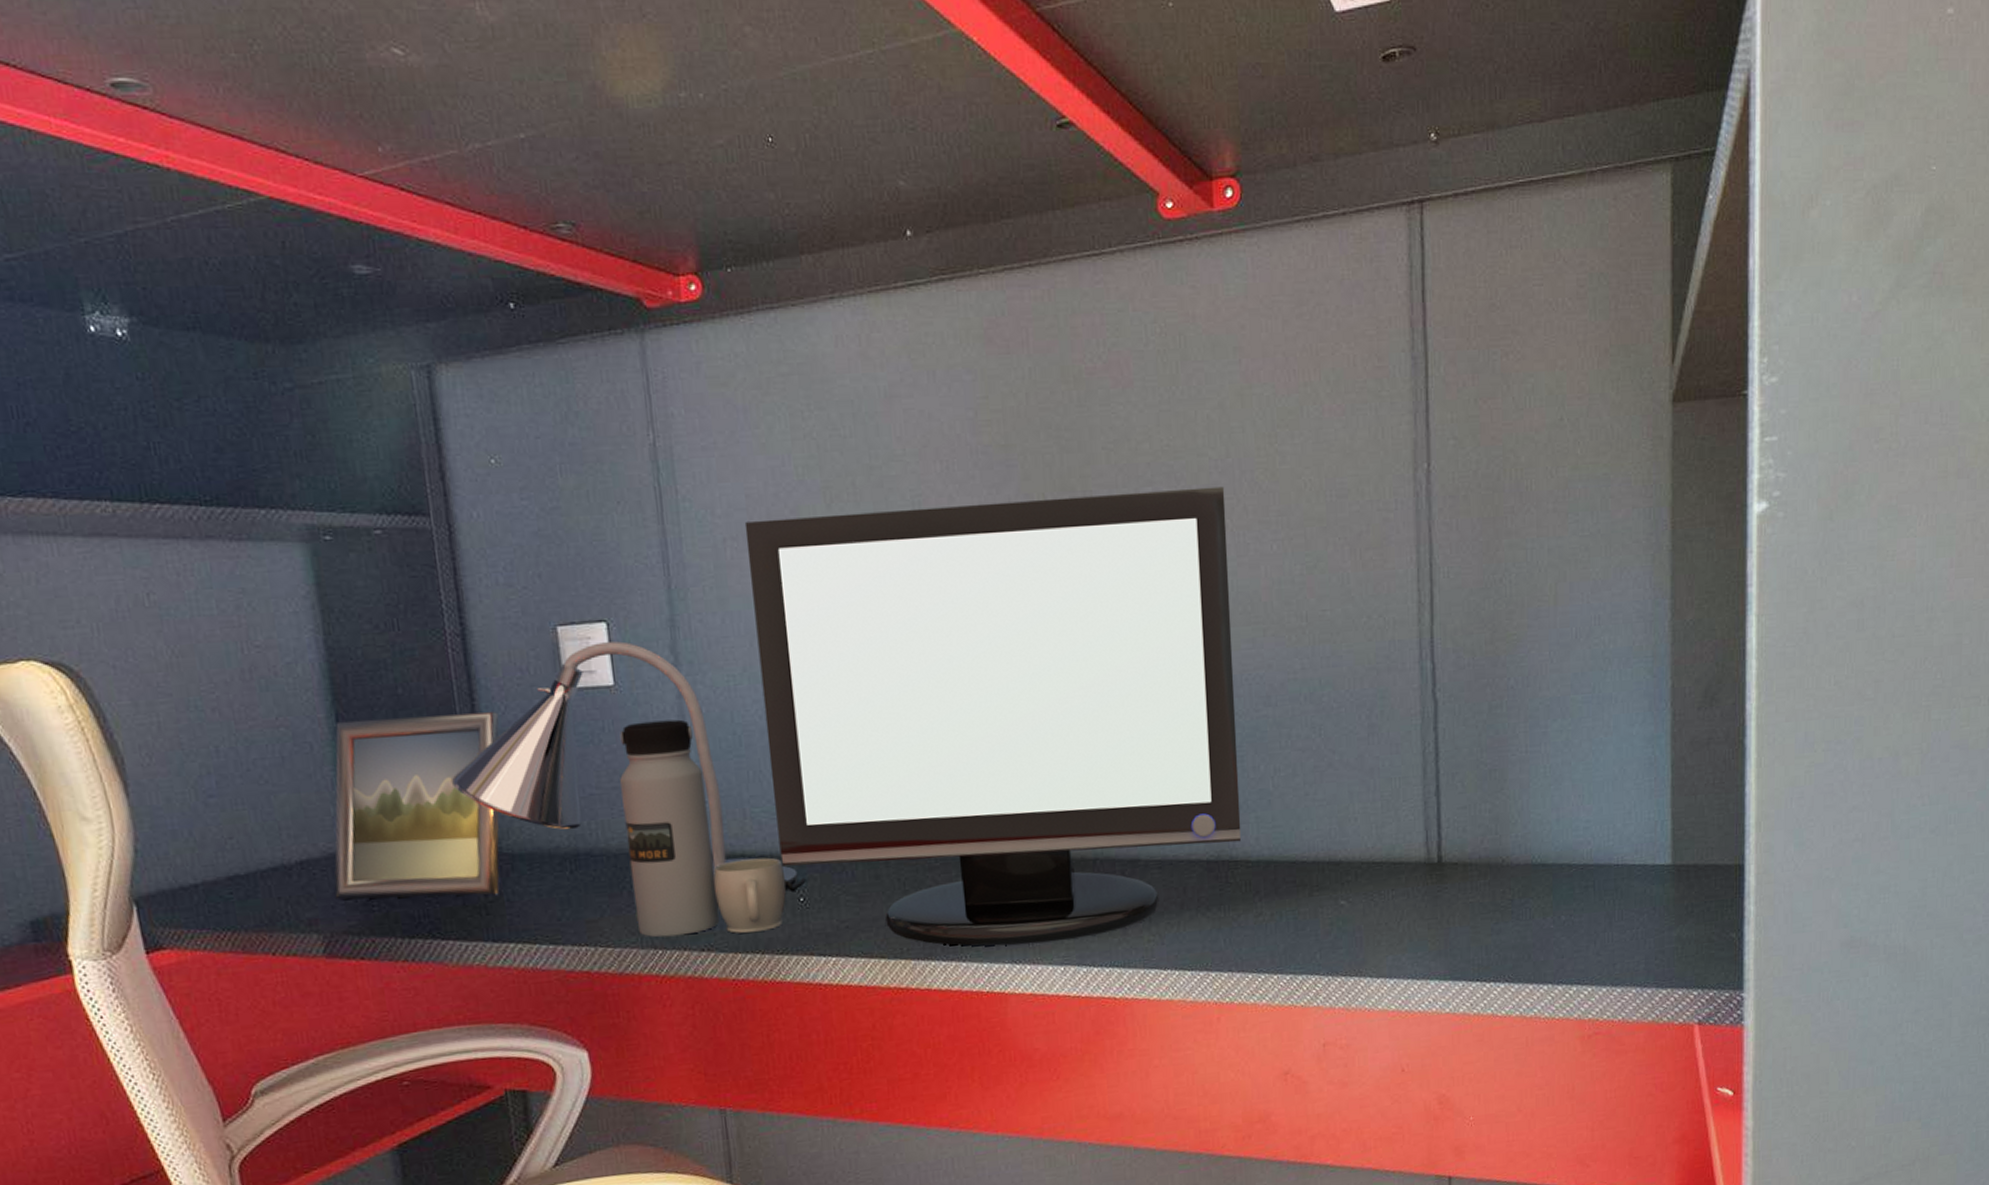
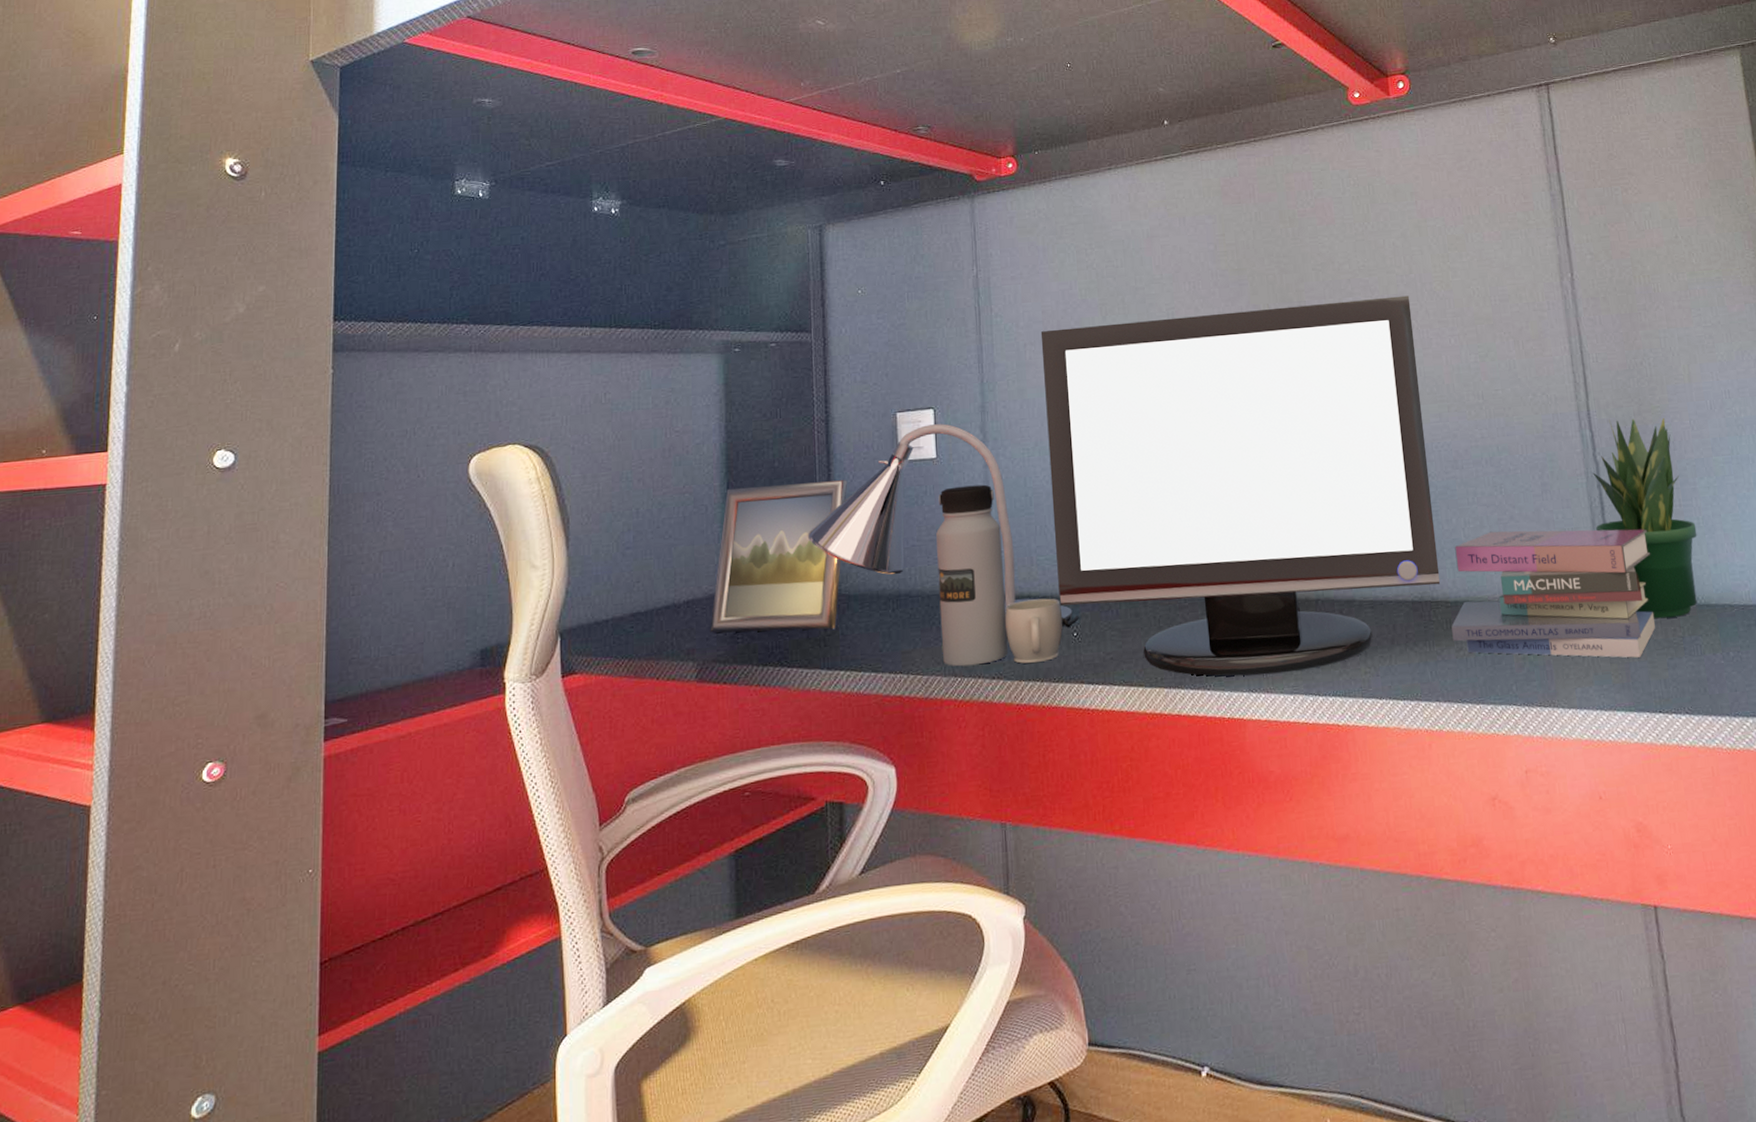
books: none [1251,778,1486,923] -> present [1451,529,1655,658]
planter: none [1427,648,1542,880] -> present [1593,418,1698,619]

